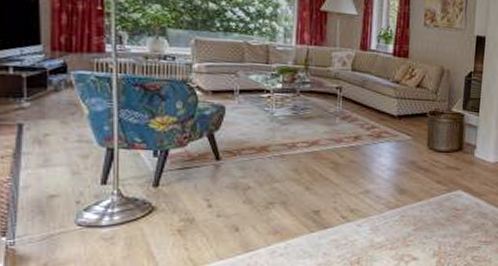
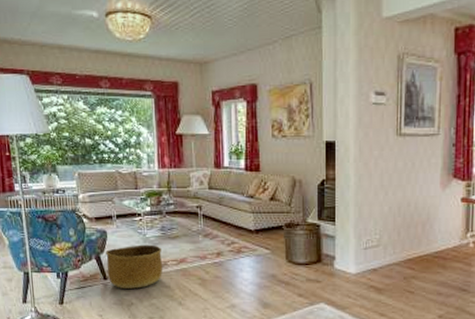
basket: none [221,123,291,171] -> present [106,244,163,289]

